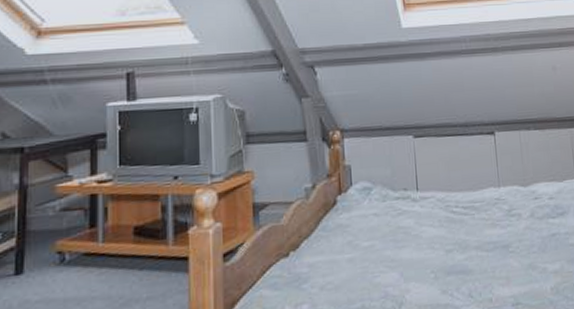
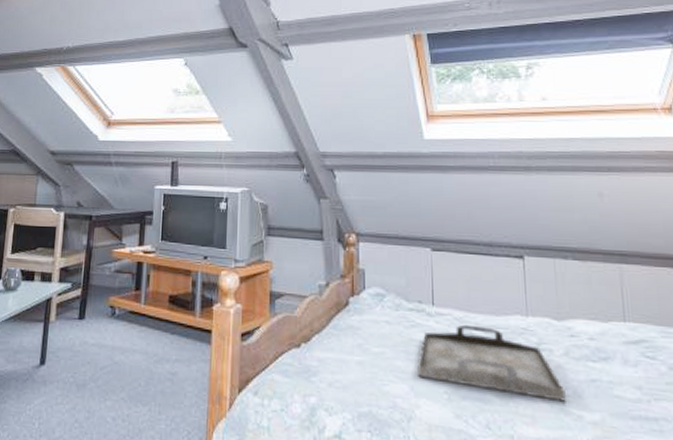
serving tray: none [405,202,533,263] -> present [418,324,566,402]

